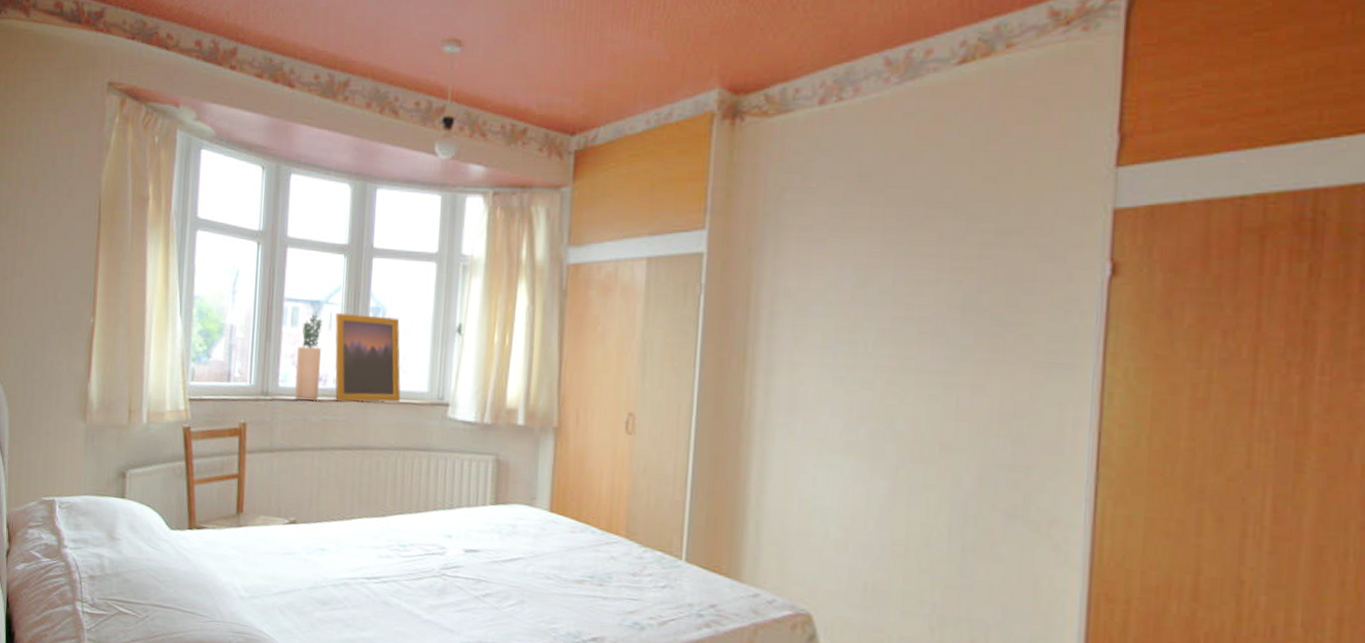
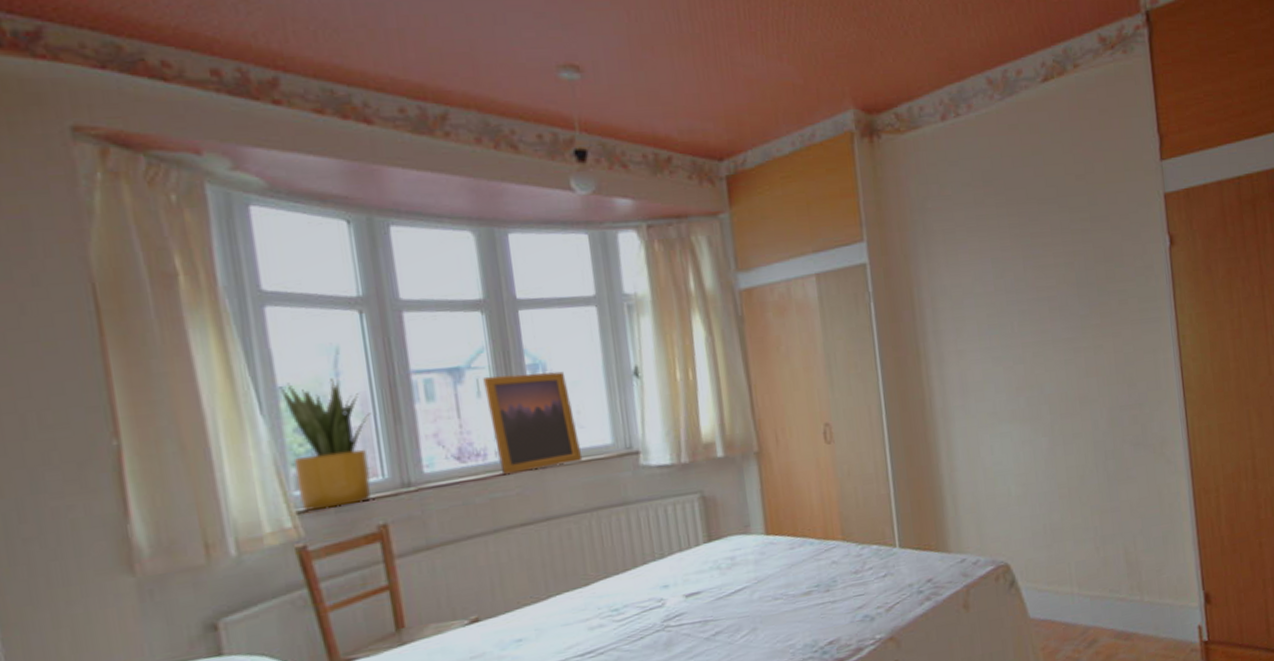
planter: none [192,293,251,401] -> present [279,378,372,512]
vase: present [294,311,323,401] -> none [439,379,480,484]

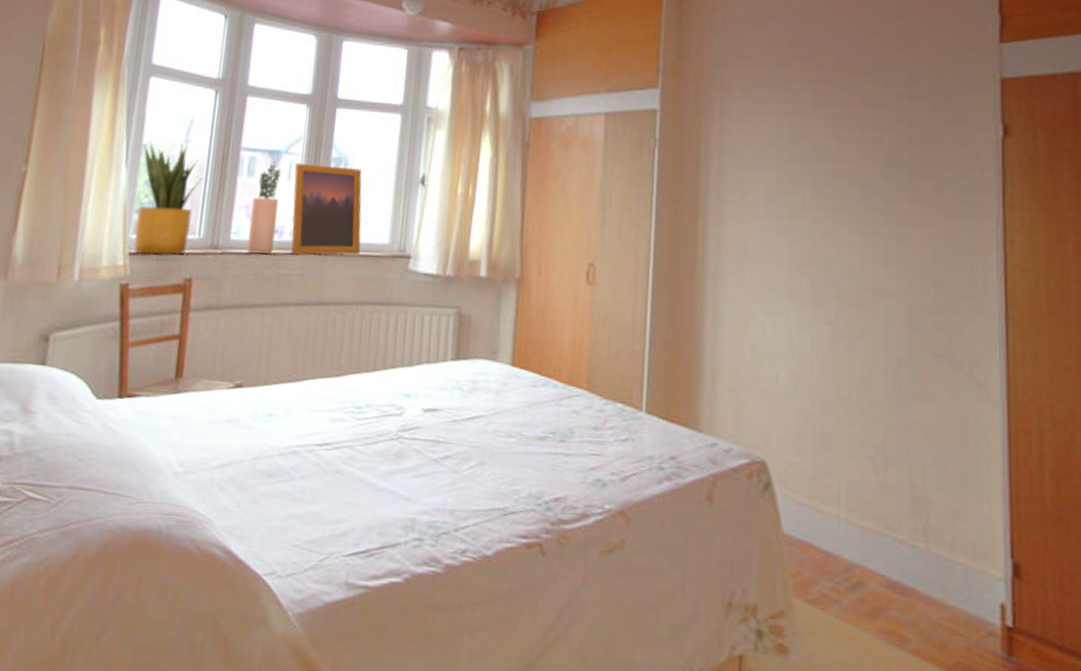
vase: none [439,379,480,484] -> present [246,161,281,255]

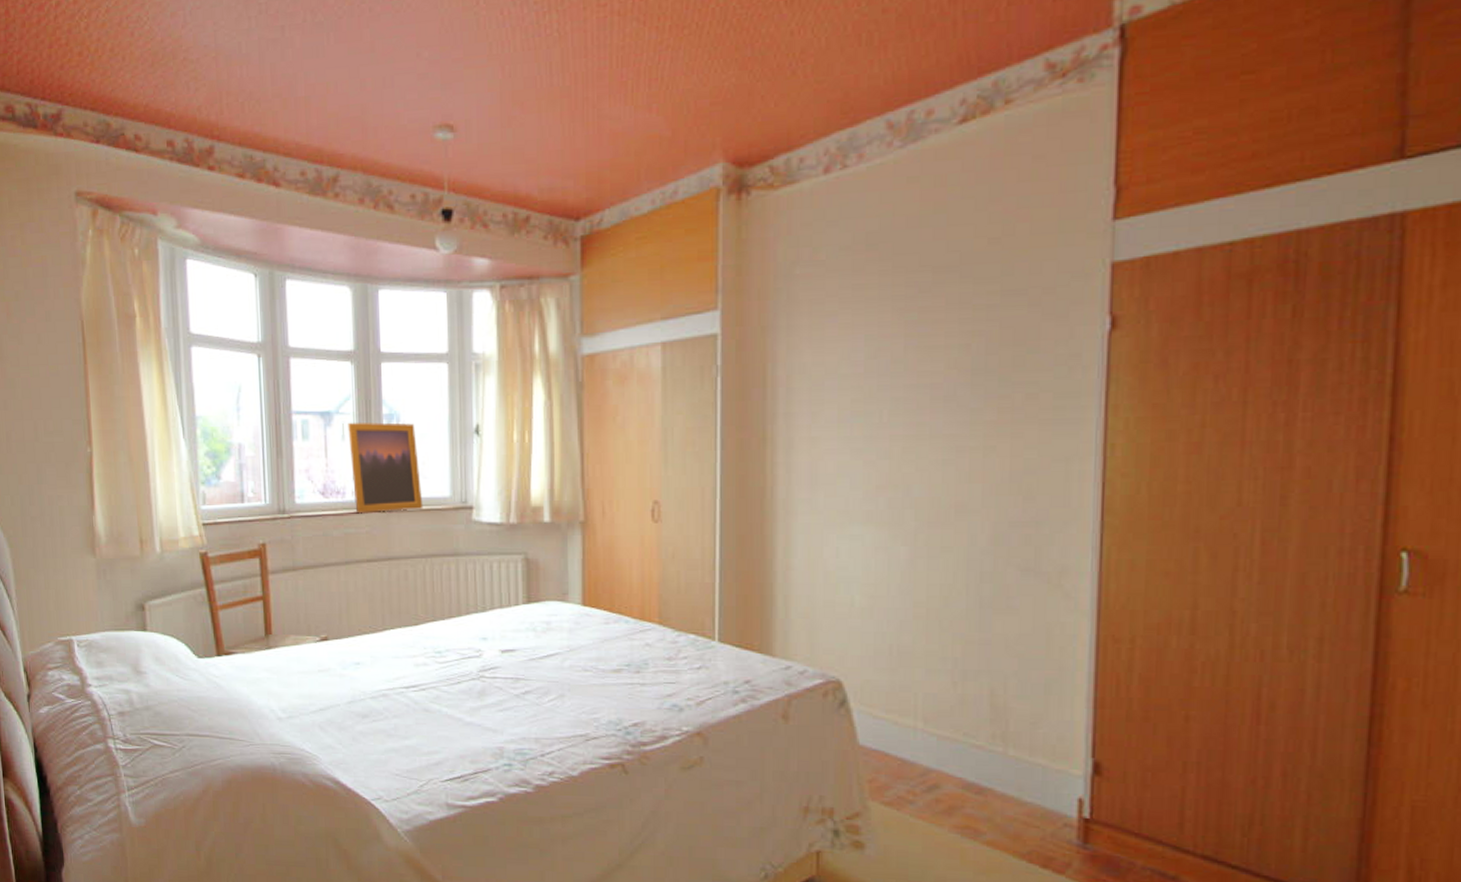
planter: present [133,142,204,256] -> none [197,412,261,524]
vase: present [246,161,281,255] -> none [310,422,338,516]

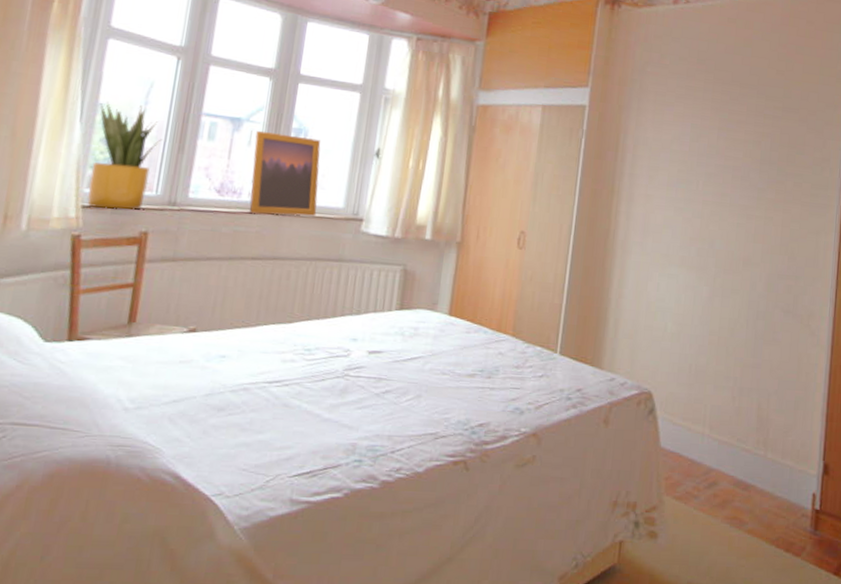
planter: none [197,412,261,524] -> present [87,101,163,210]

